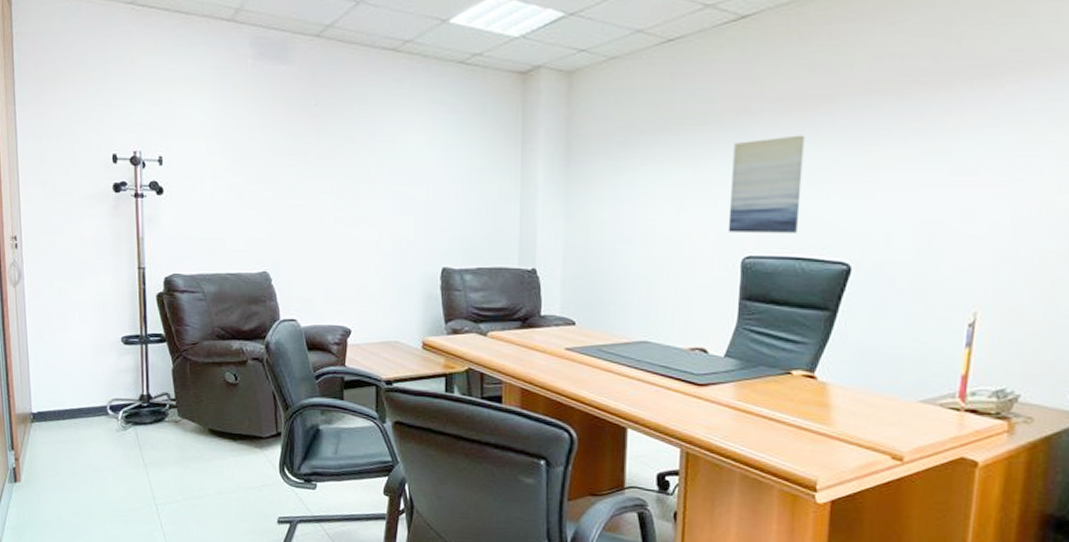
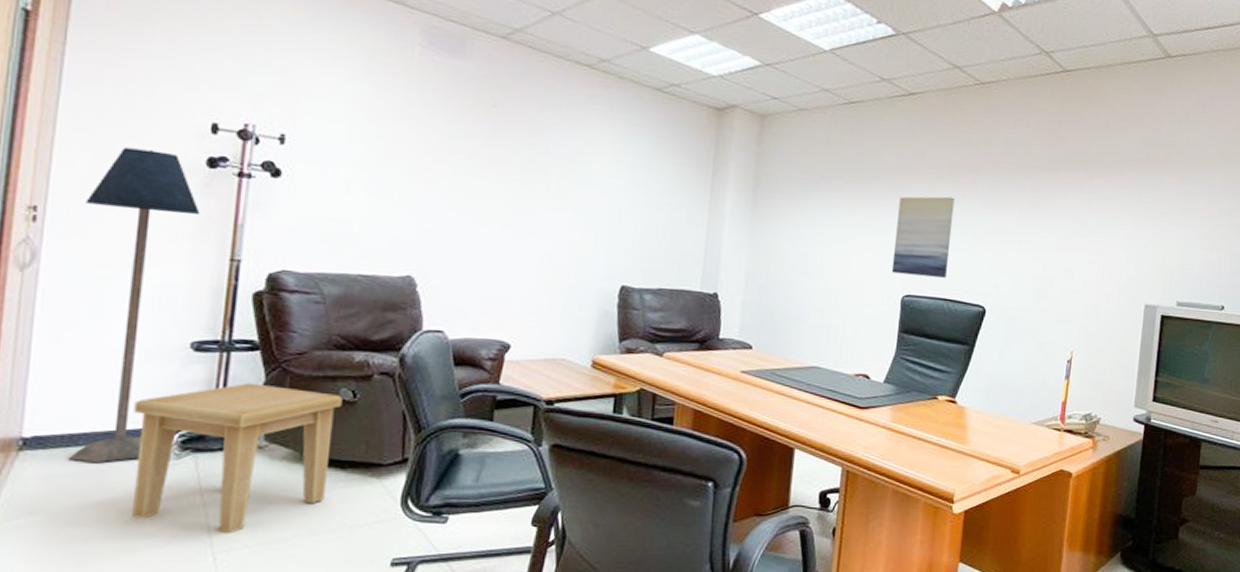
floor lamp: none [43,183,114,433] -> present [69,147,200,464]
side table: none [93,369,228,491] -> present [132,382,343,534]

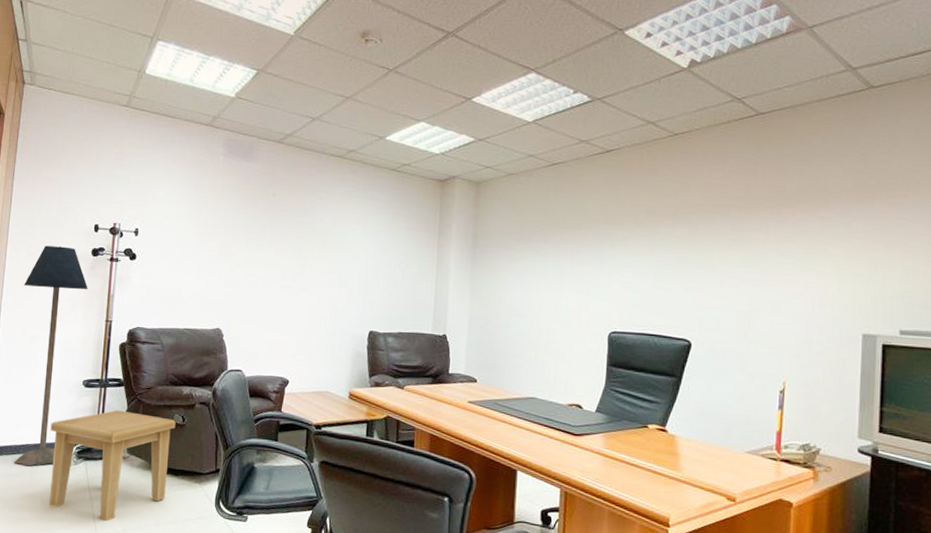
wall art: present [891,196,955,278] -> none [597,240,655,315]

